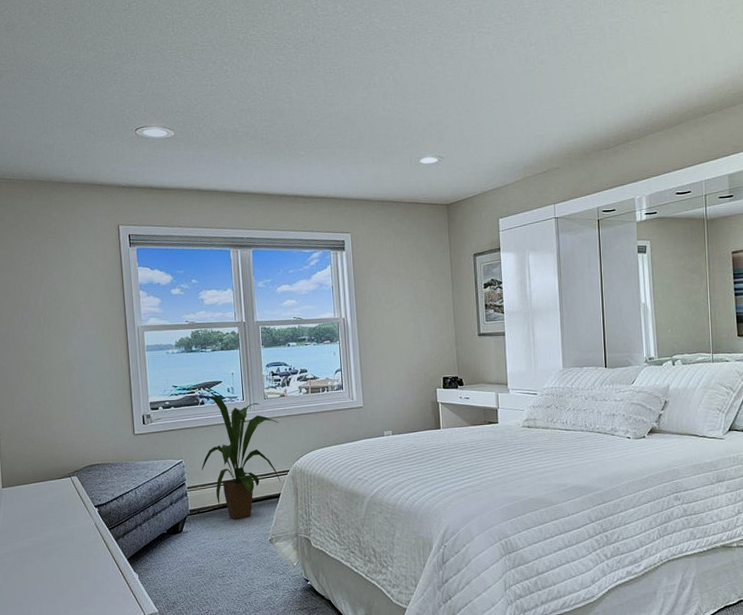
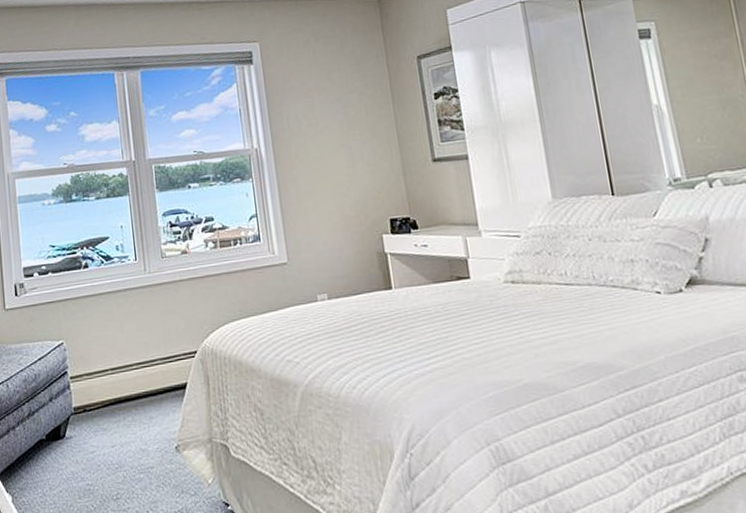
house plant: present [201,395,281,520] -> none [86,256,188,420]

